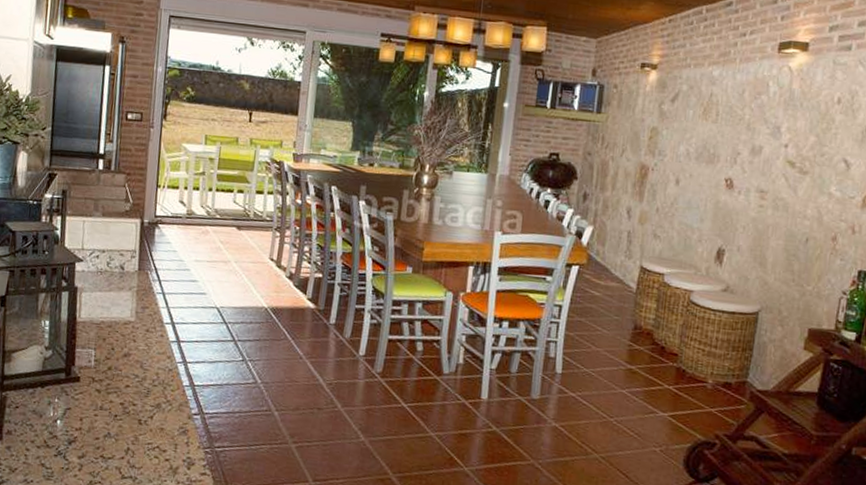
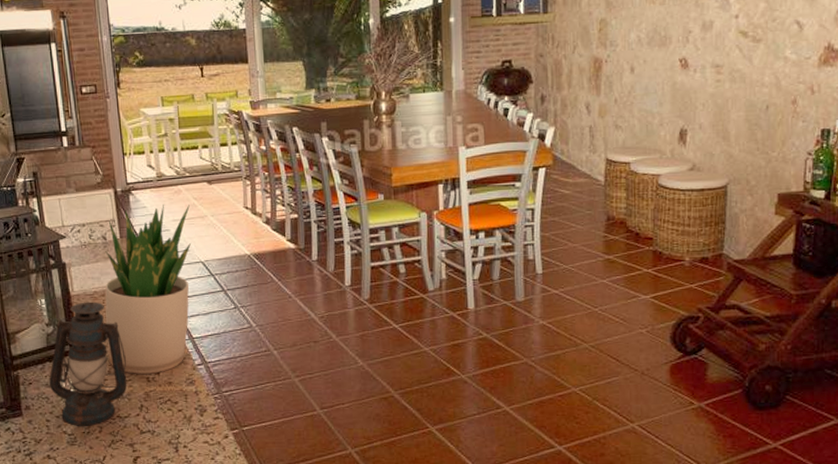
lantern: none [36,330,122,462] -> present [49,301,127,426]
planter: none [103,242,215,417] -> present [105,204,191,374]

